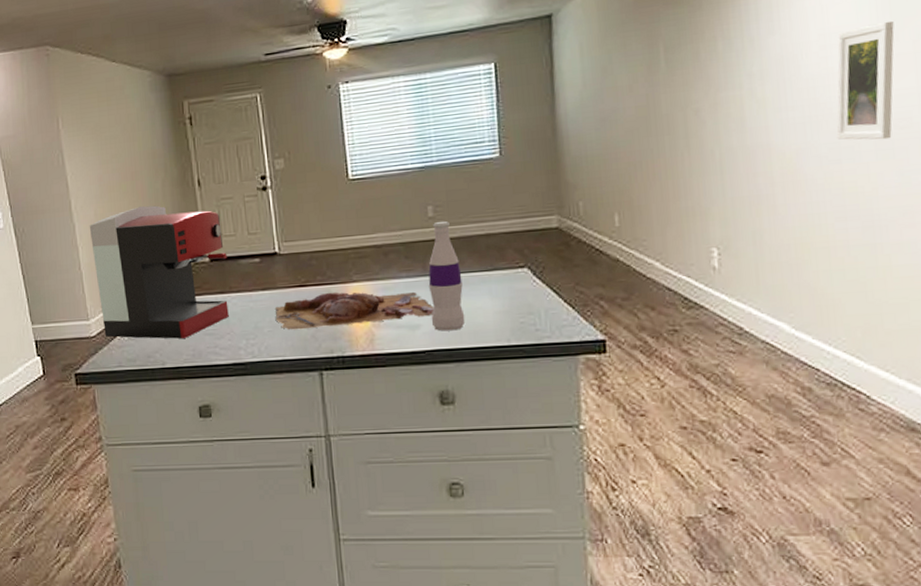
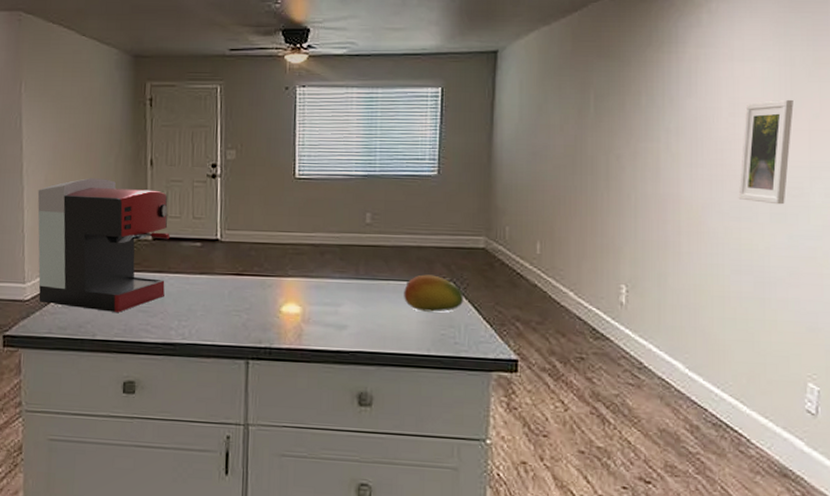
cutting board: present [275,292,434,330] -> none [209,283,362,319]
bottle: present [428,221,466,332] -> none [358,228,391,335]
fruit: none [476,262,542,302] -> present [404,274,464,312]

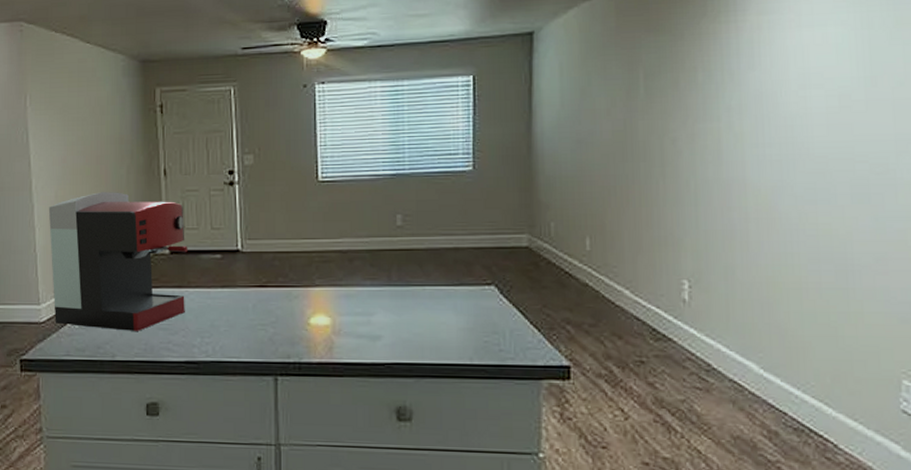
fruit: present [404,274,464,312] -> none [441,278,508,318]
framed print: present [738,99,794,205] -> none [813,66,874,184]

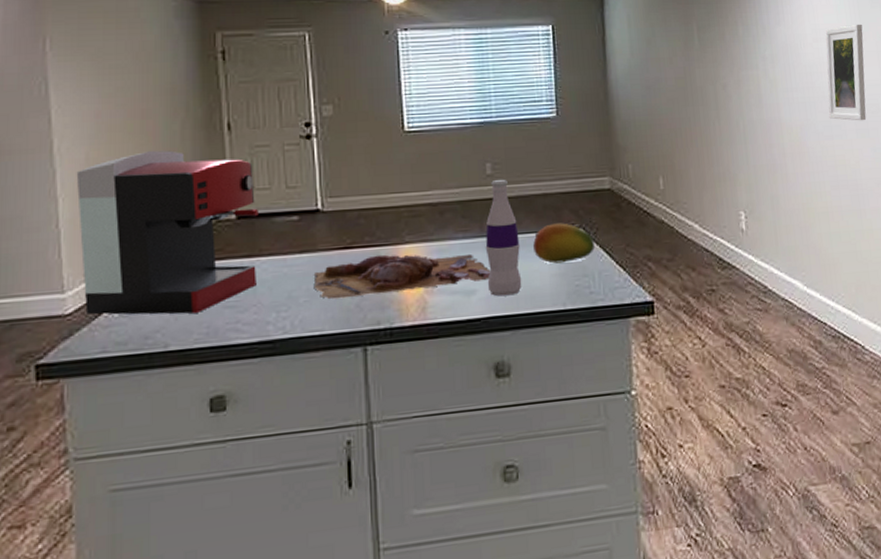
cutting board: none [232,295,397,332] -> present [313,254,491,300]
bottle: none [392,231,428,345] -> present [485,179,522,297]
fruit: none [441,278,508,318] -> present [533,223,595,264]
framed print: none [813,66,874,184] -> present [825,24,867,121]

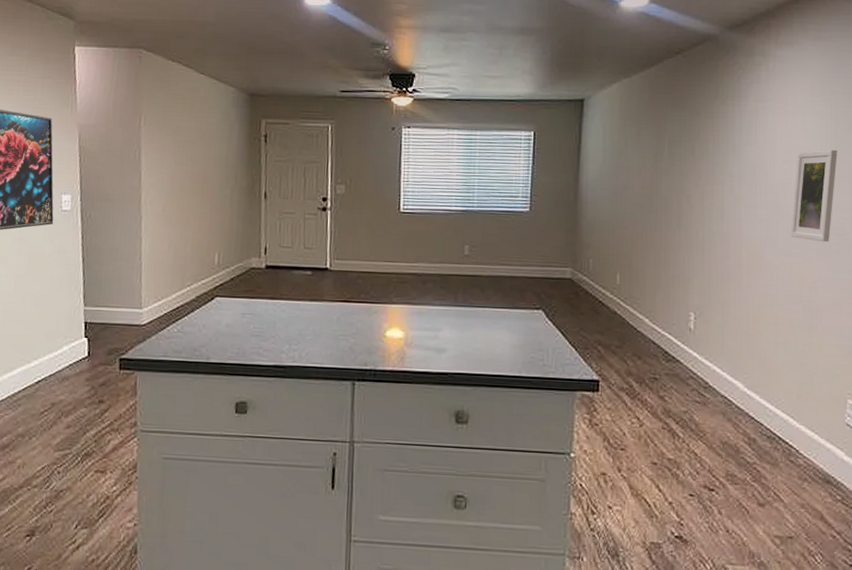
coffee maker: present [76,150,259,315] -> none [155,208,282,337]
cutting board: present [313,254,491,300] -> none [318,310,460,343]
bottle: present [485,179,522,297] -> none [456,259,487,358]
fruit: present [533,223,595,264] -> none [498,302,552,337]

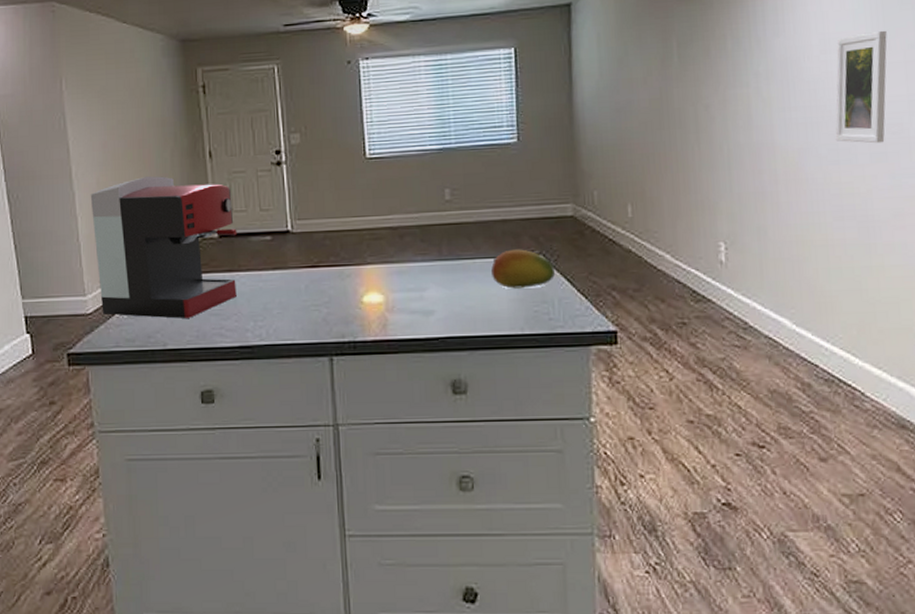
coffee maker: none [155,208,282,337] -> present [90,176,237,319]
fruit: none [498,302,552,337] -> present [491,249,556,289]

